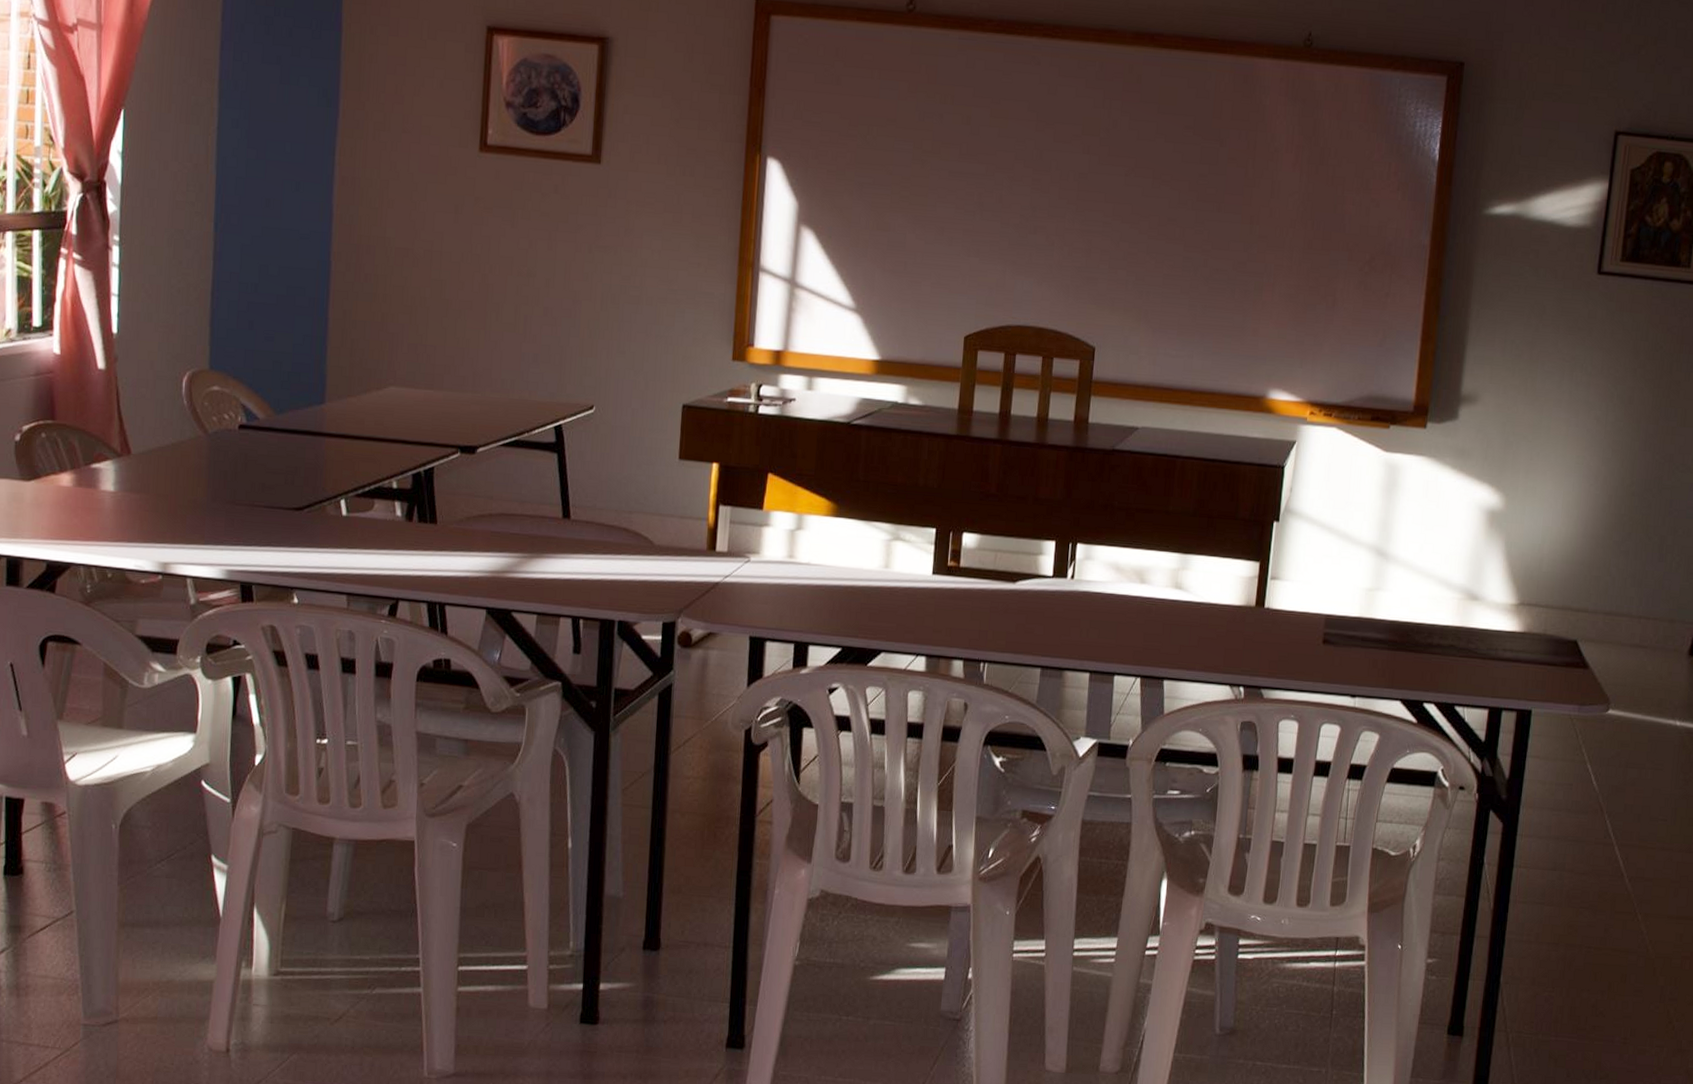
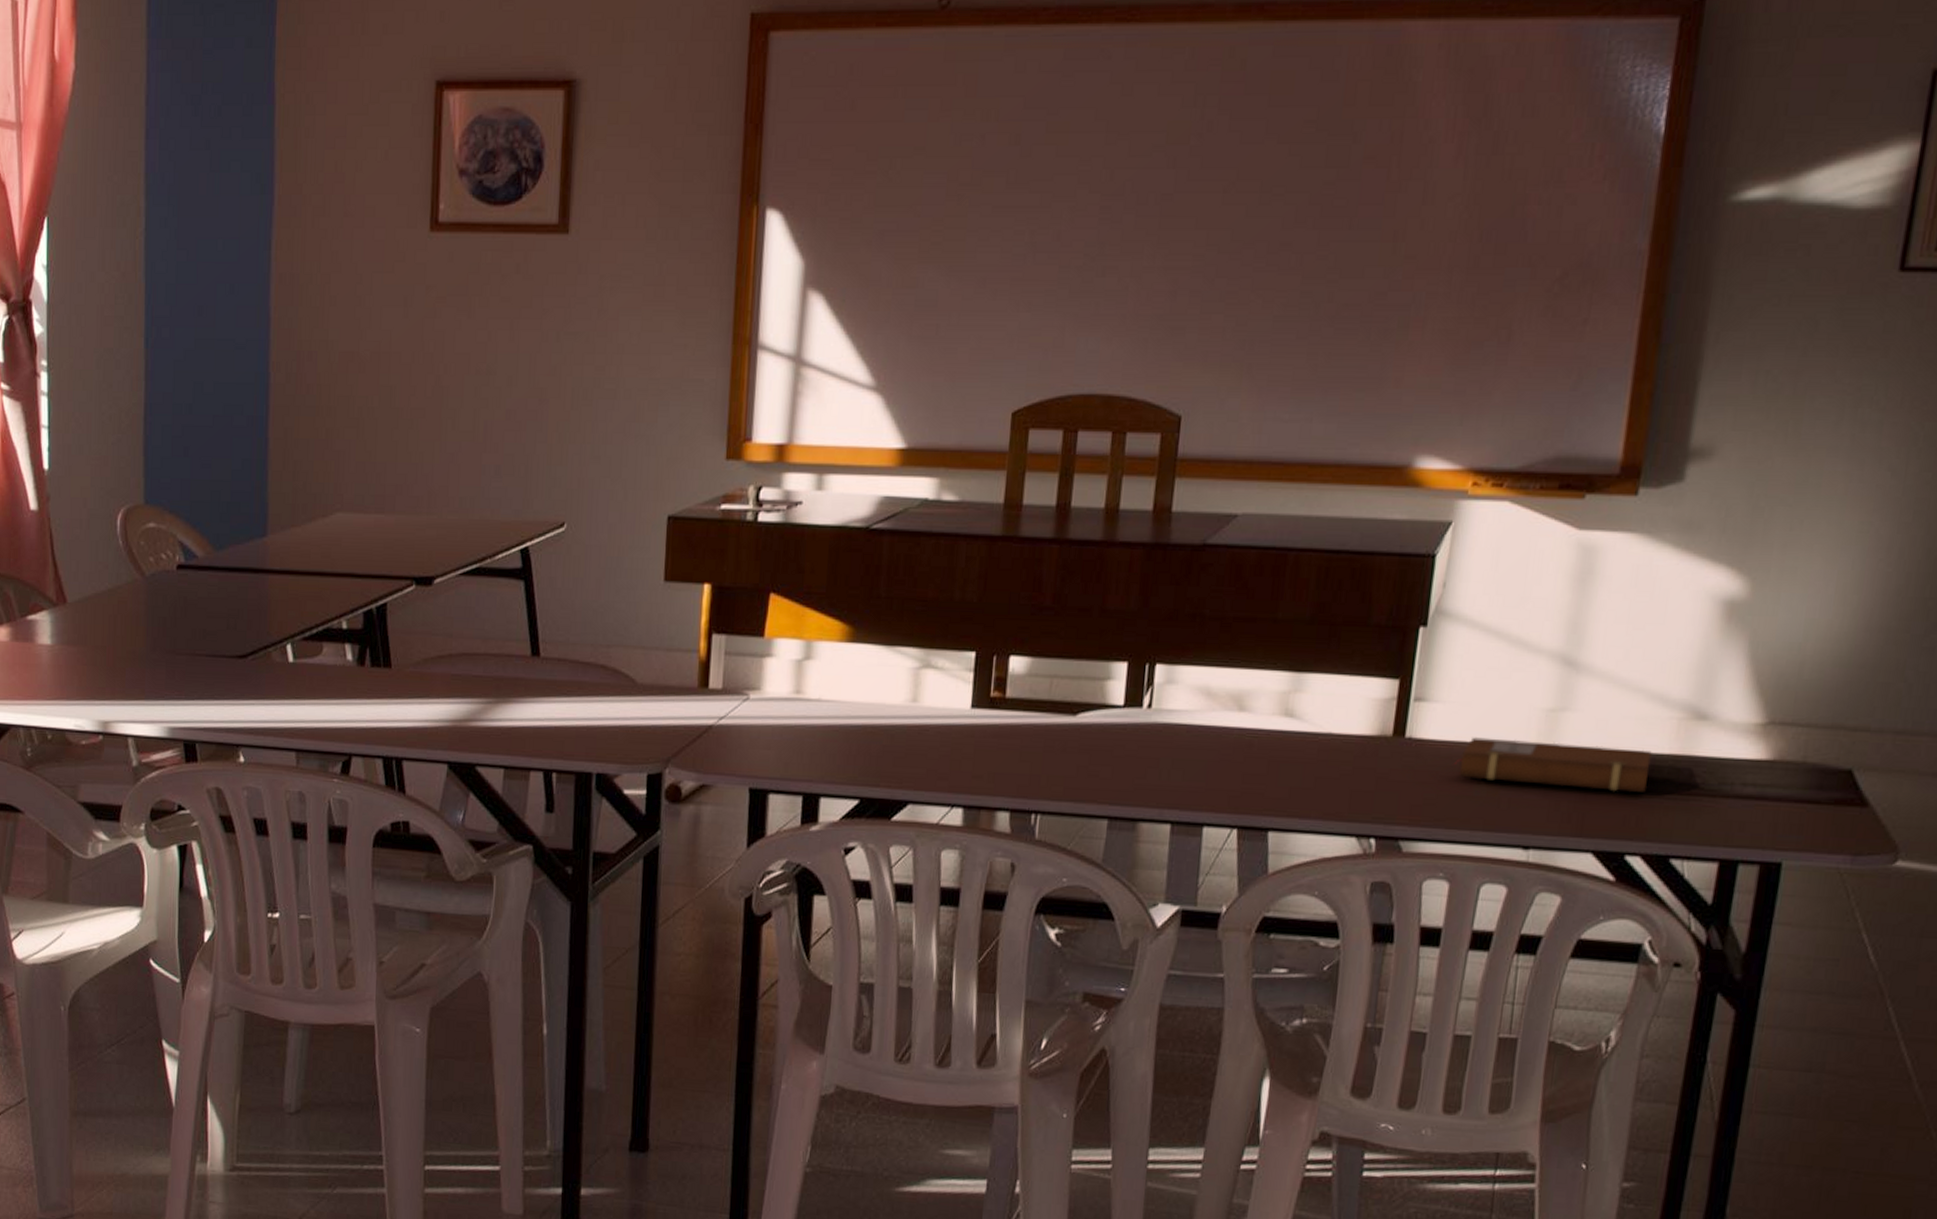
notebook: none [1301,609,1440,655] -> present [1455,737,1652,792]

